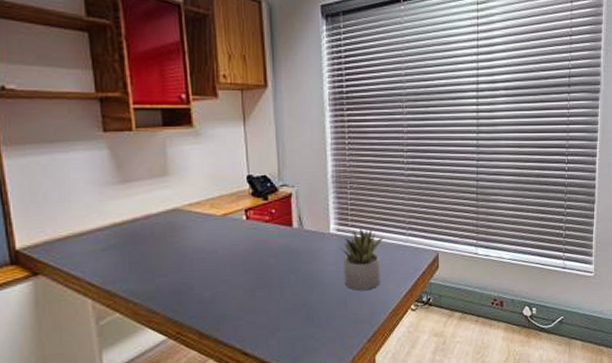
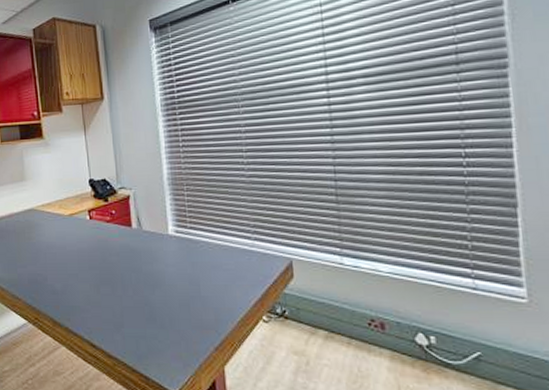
succulent plant: present [339,228,383,290] -> none [179,230,226,294]

